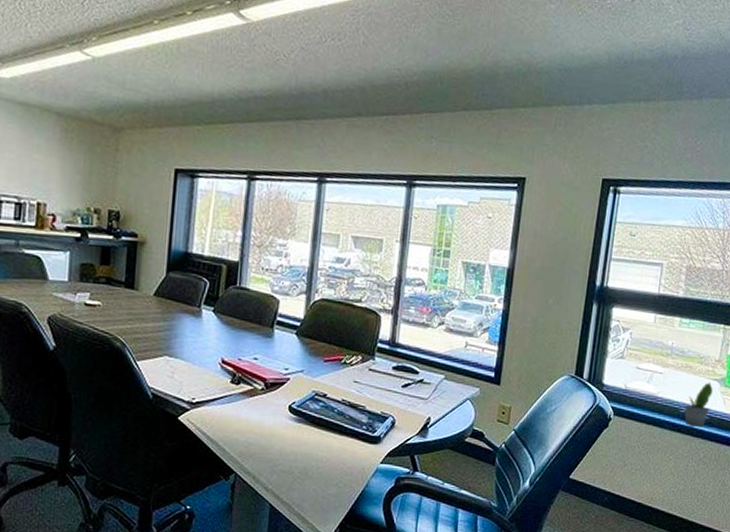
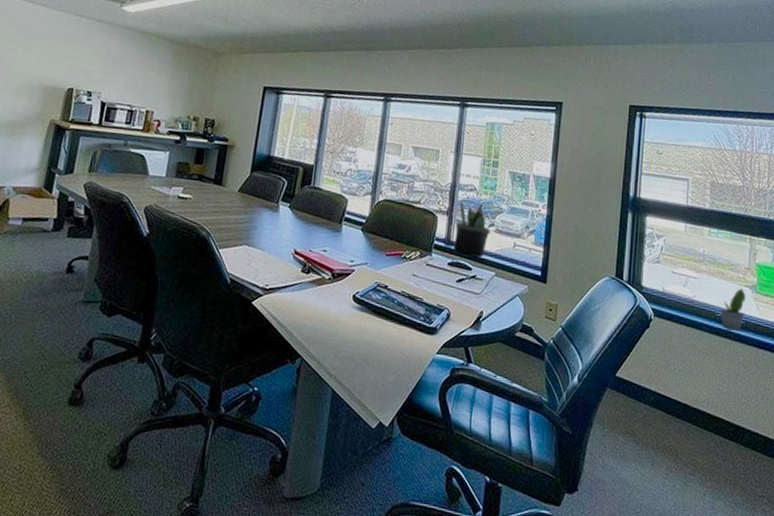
planter: none [398,296,440,360] -> present [452,200,491,258]

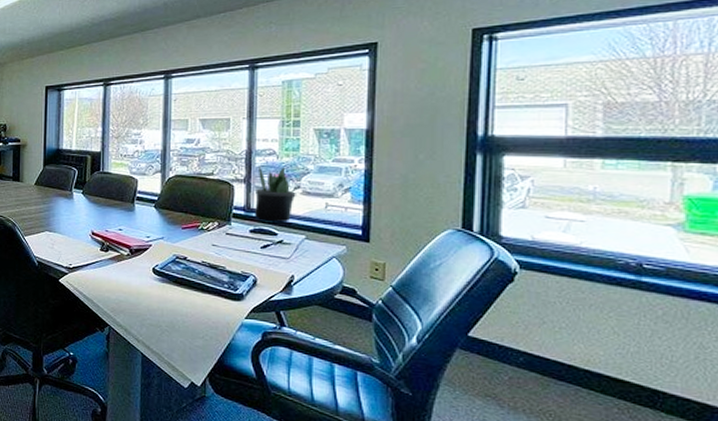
potted plant: present [721,288,746,332] -> none [624,228,667,281]

